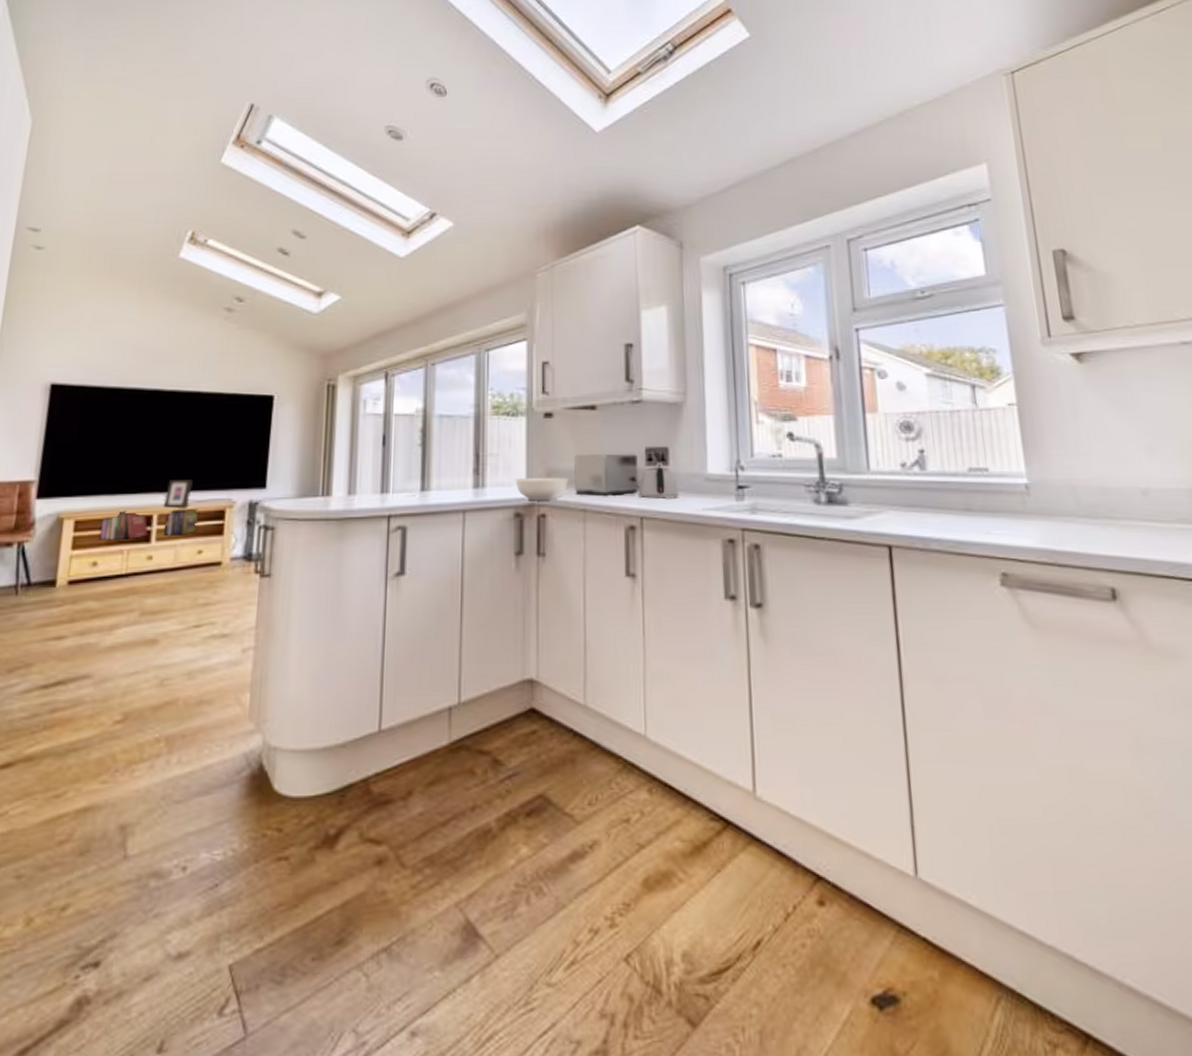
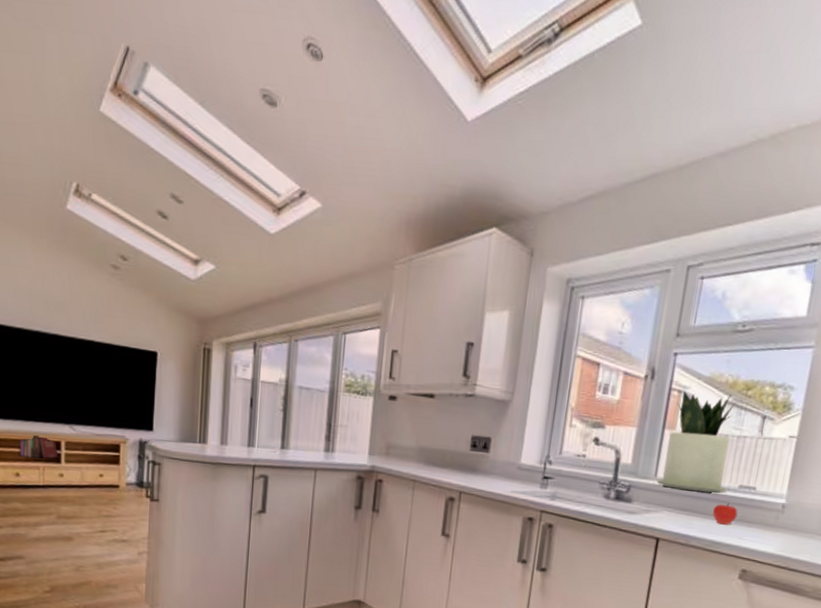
picture frame: present [163,480,193,508] -> none [69,414,92,439]
books: present [164,508,199,536] -> none [72,439,98,461]
bowl: present [515,477,569,501] -> none [359,448,405,470]
toaster: present [574,454,638,497] -> none [408,434,464,473]
kettle: present [638,452,679,500] -> none [460,440,495,481]
planter: none [870,365,957,482] -> present [656,390,736,494]
fruit: none [945,491,977,519] -> present [712,503,738,525]

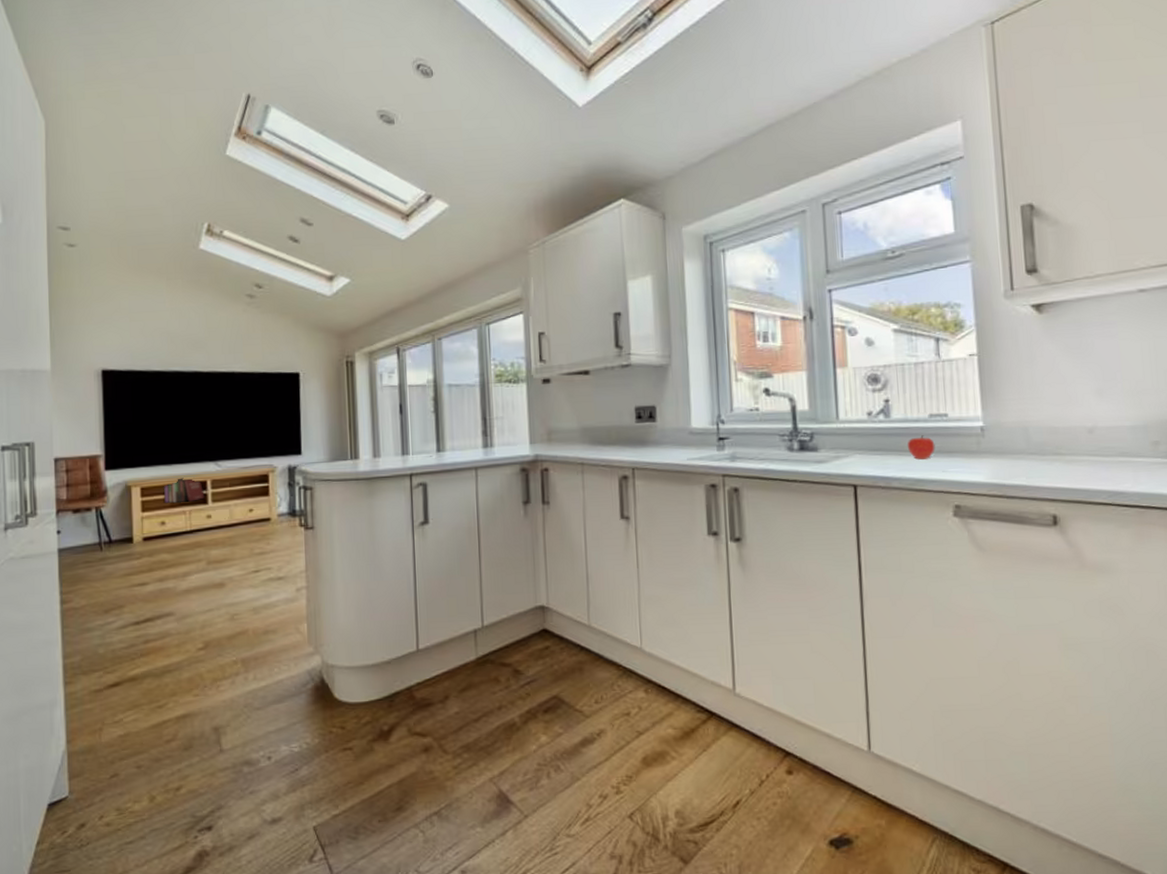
planter: present [656,390,736,494] -> none [839,321,919,429]

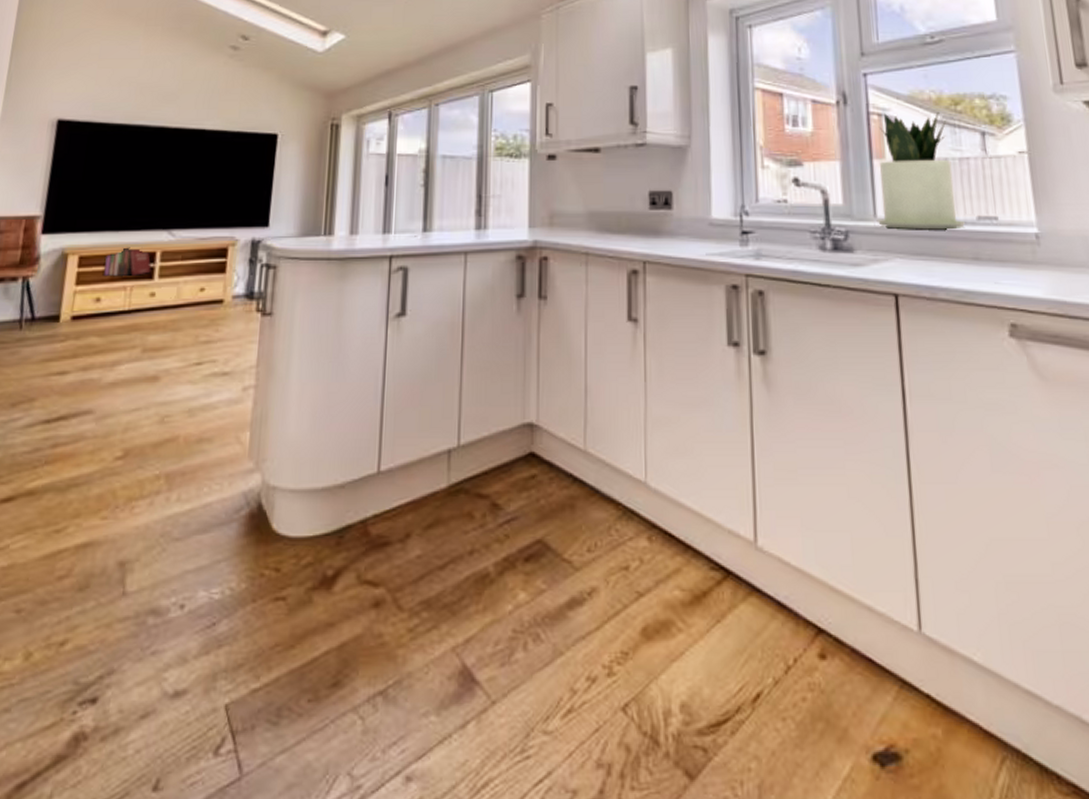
planter: none [839,321,919,429] -> present [876,111,966,230]
fruit: present [907,435,935,460] -> none [953,240,986,268]

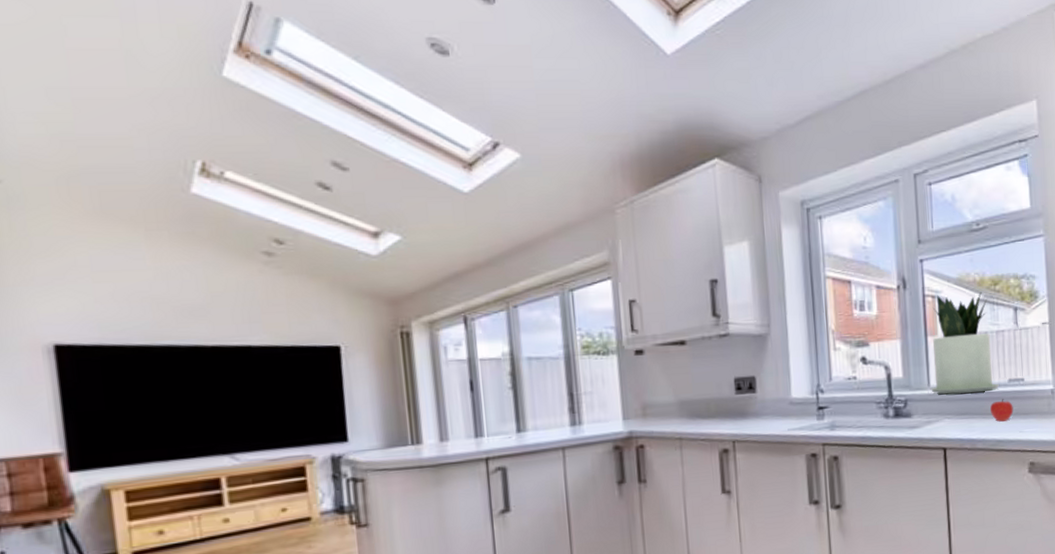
books: present [104,247,151,276] -> none [158,474,219,508]
fruit: none [953,240,986,268] -> present [989,399,1014,422]

